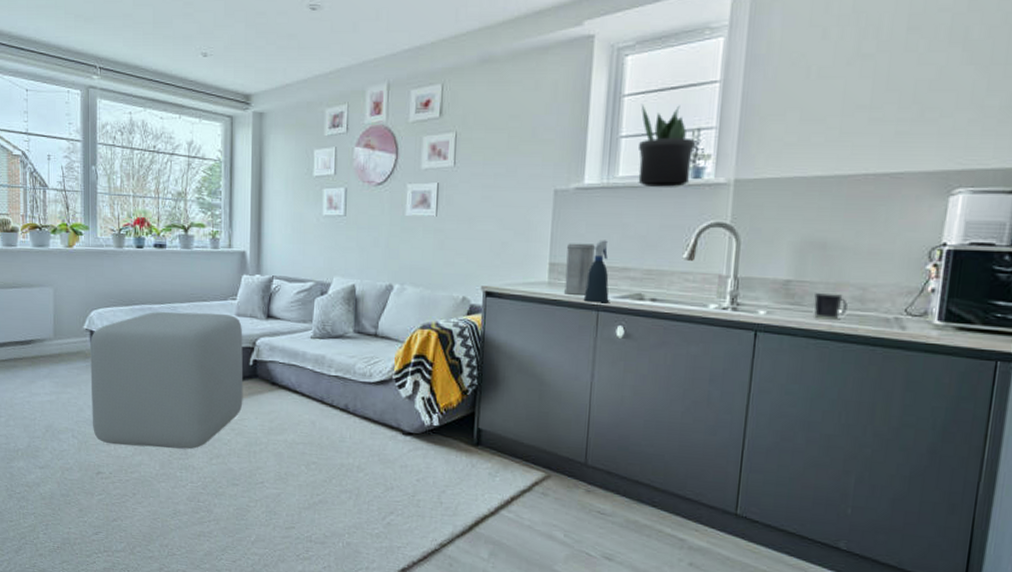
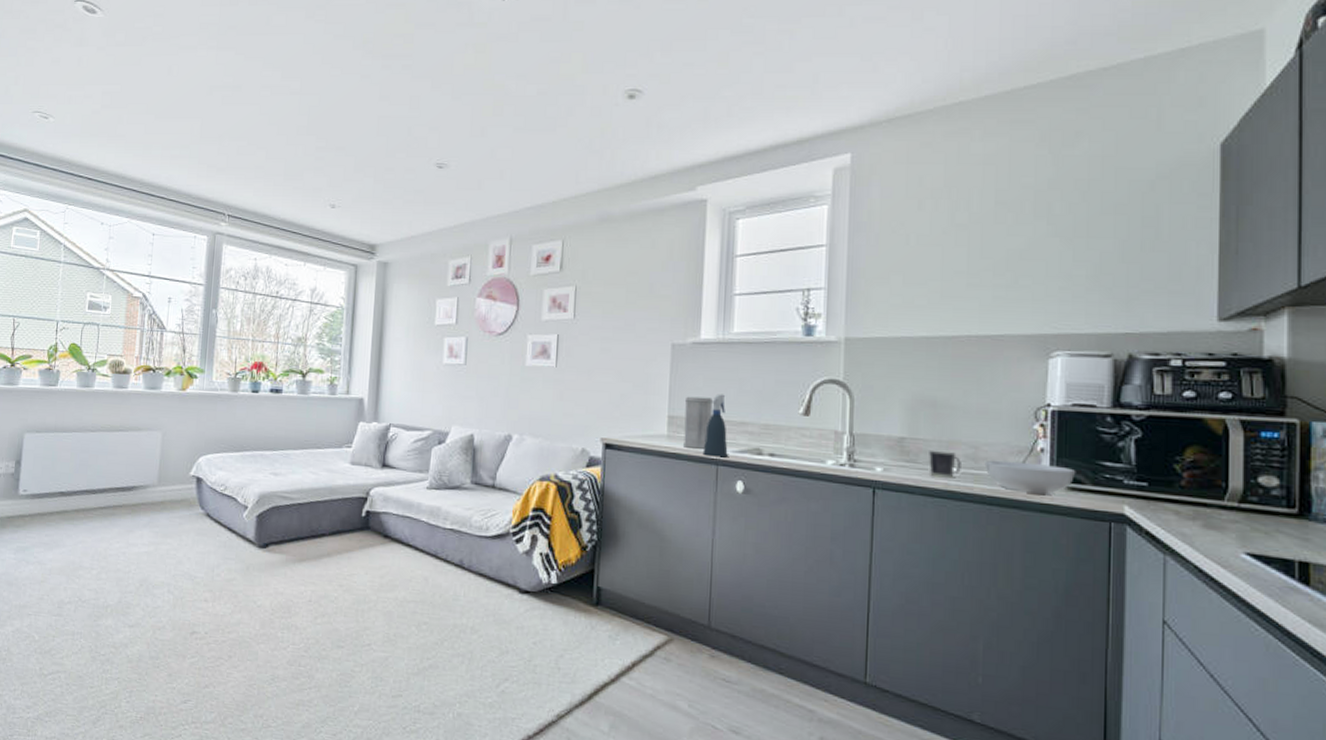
pouf: present [90,311,244,450] -> none [190,458,357,607]
planter: present [638,103,697,187] -> none [752,264,807,344]
bowl: none [871,301,967,335] -> present [984,459,1076,495]

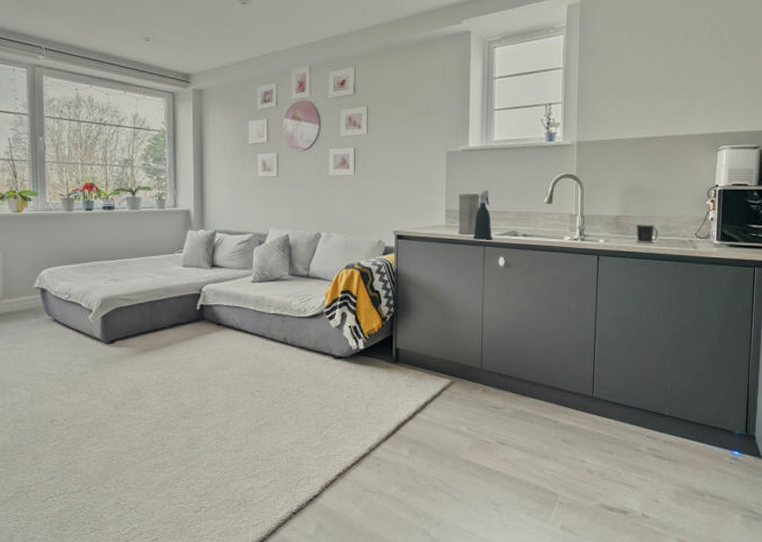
bowl: present [984,459,1076,495] -> none [673,228,734,251]

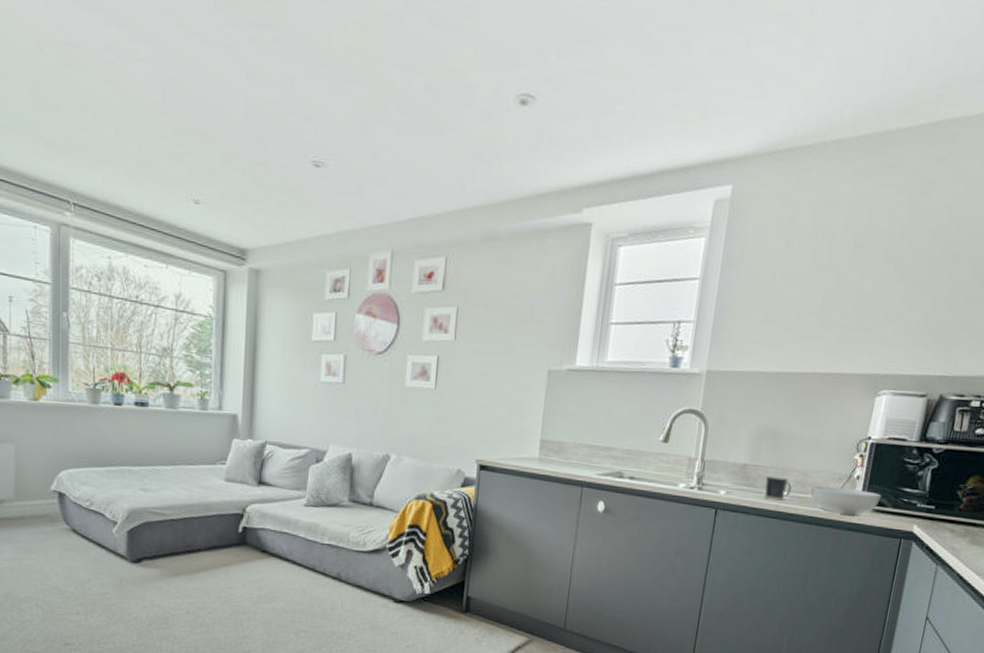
canister: present [458,193,480,235] -> none [553,421,583,473]
spray bottle: present [473,190,492,240] -> none [570,420,594,480]
bowl: none [673,228,734,251] -> present [810,485,882,516]

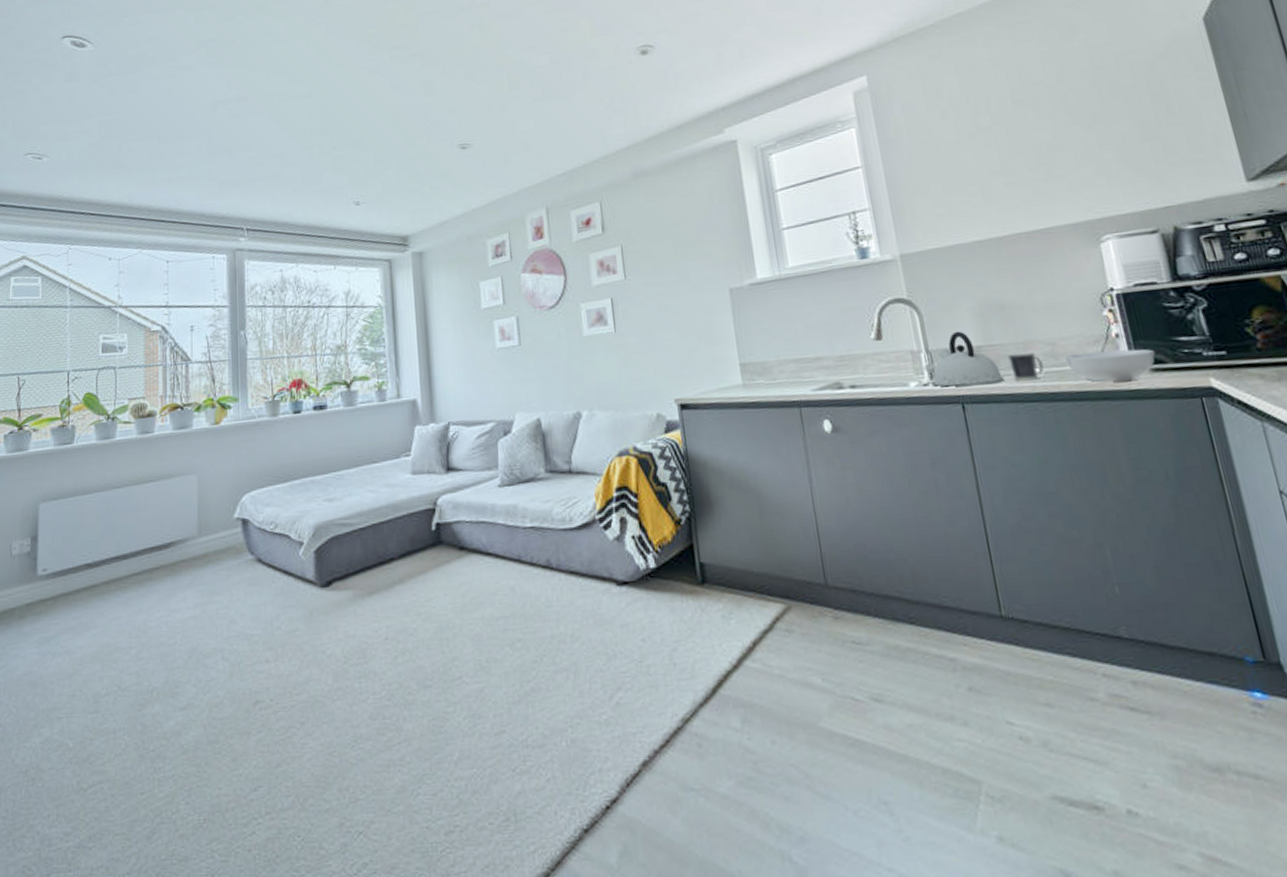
kettle: none [698,448,757,497] -> present [933,331,1005,387]

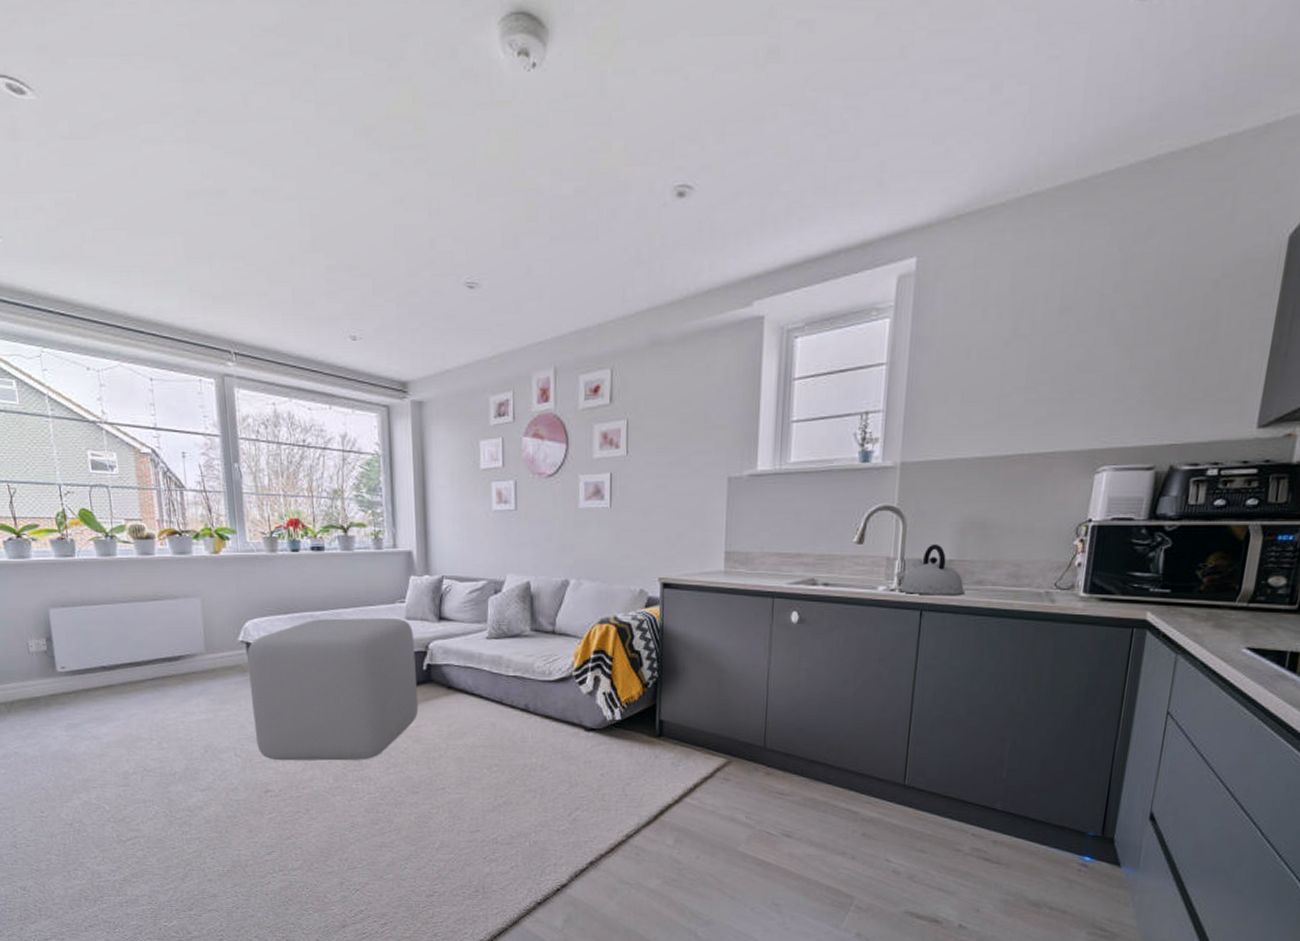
pouf: none [242,473,428,661] -> present [247,617,419,761]
mug: present [1008,351,1044,382] -> none [974,570,1004,598]
bowl: present [1064,349,1156,383] -> none [1025,576,1108,606]

